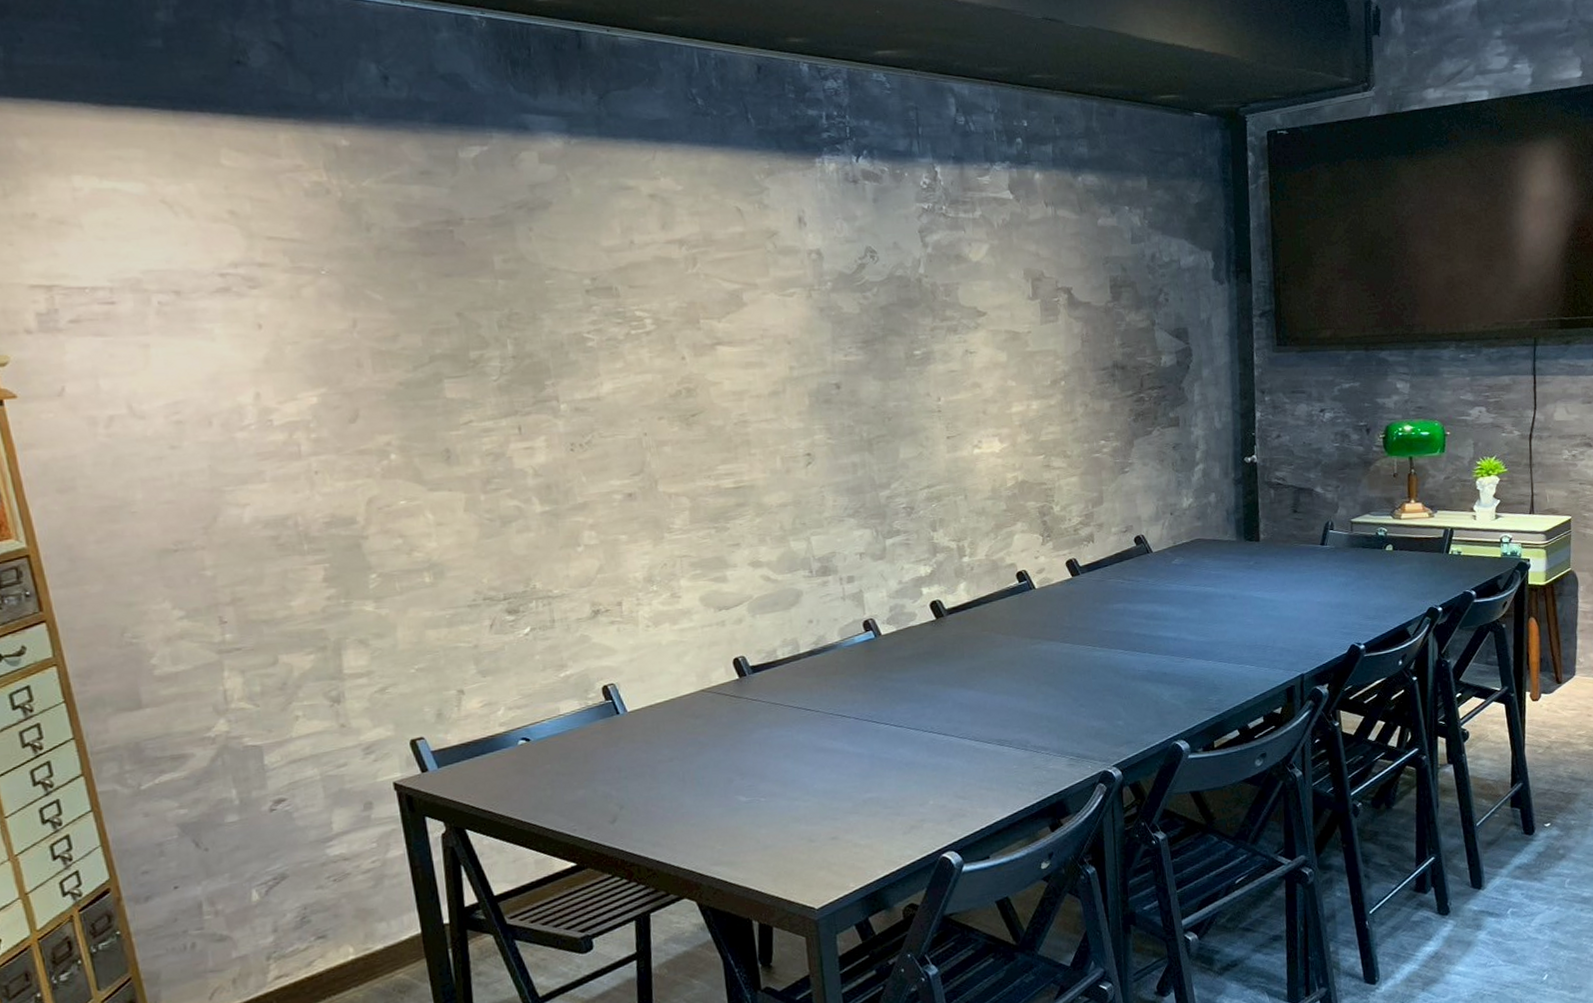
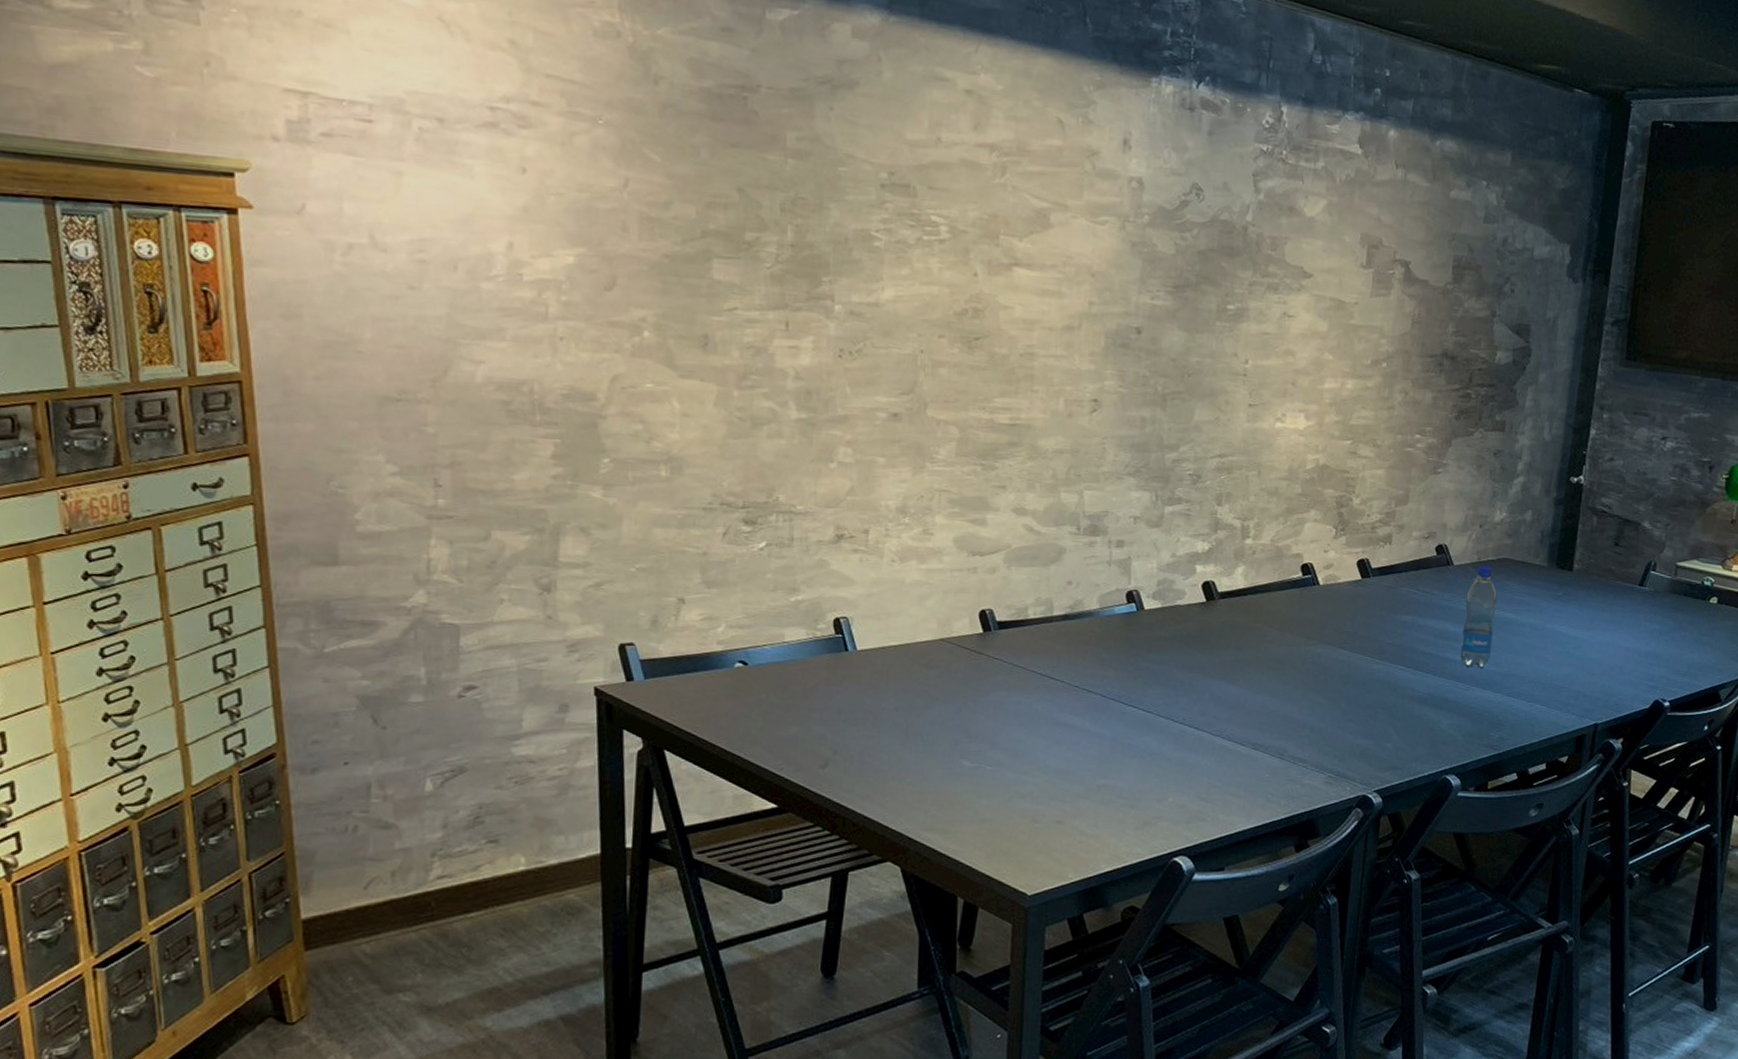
bottle: none [1168,548,1199,641] -> present [1460,565,1497,668]

